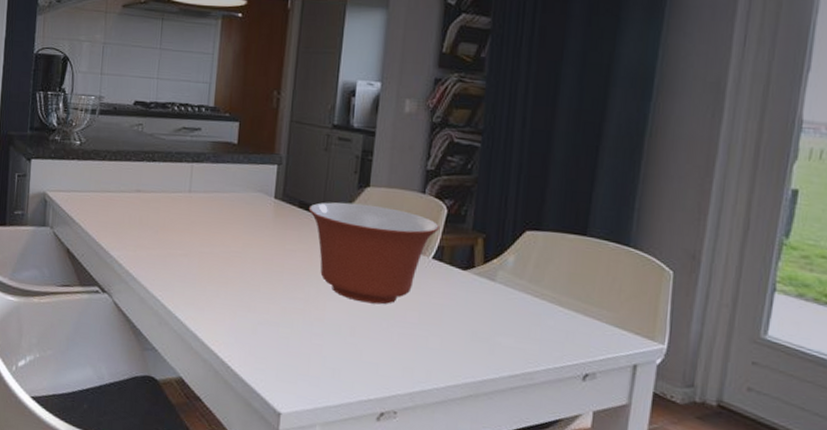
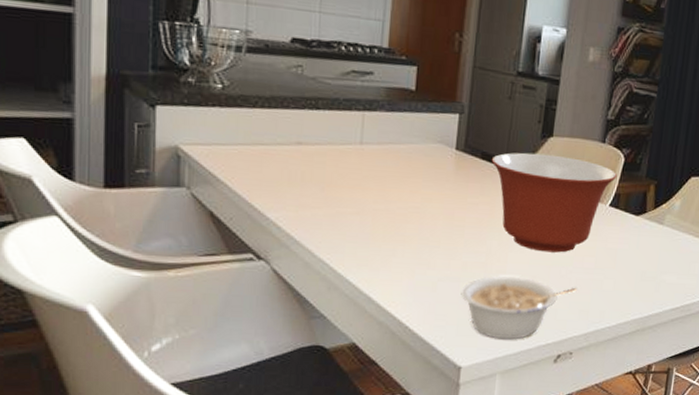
legume: none [280,323,400,391] -> present [461,276,577,340]

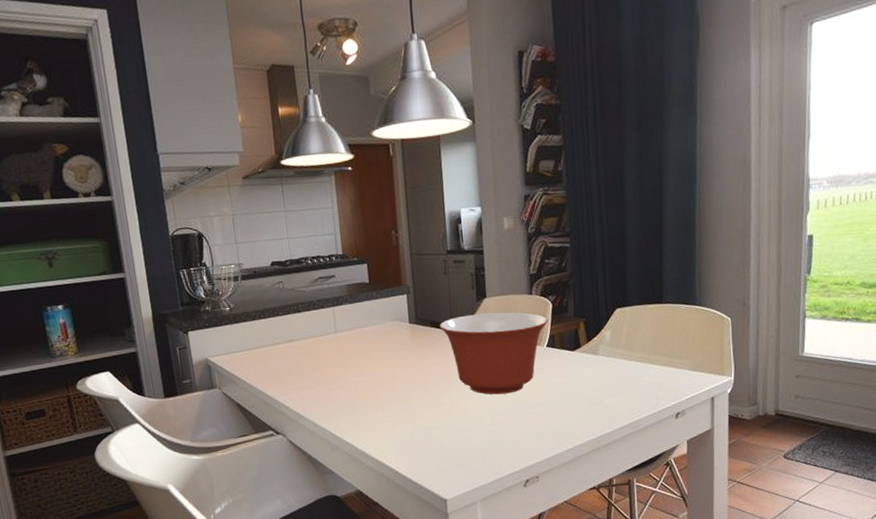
legume: present [461,276,577,340] -> none [435,418,532,473]

